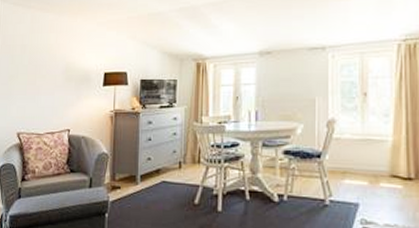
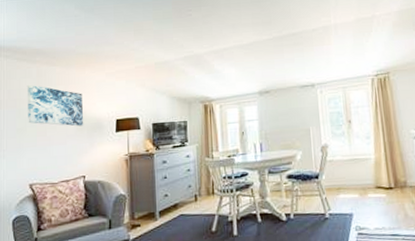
wall art: none [20,30,73,77] -> present [27,84,84,127]

